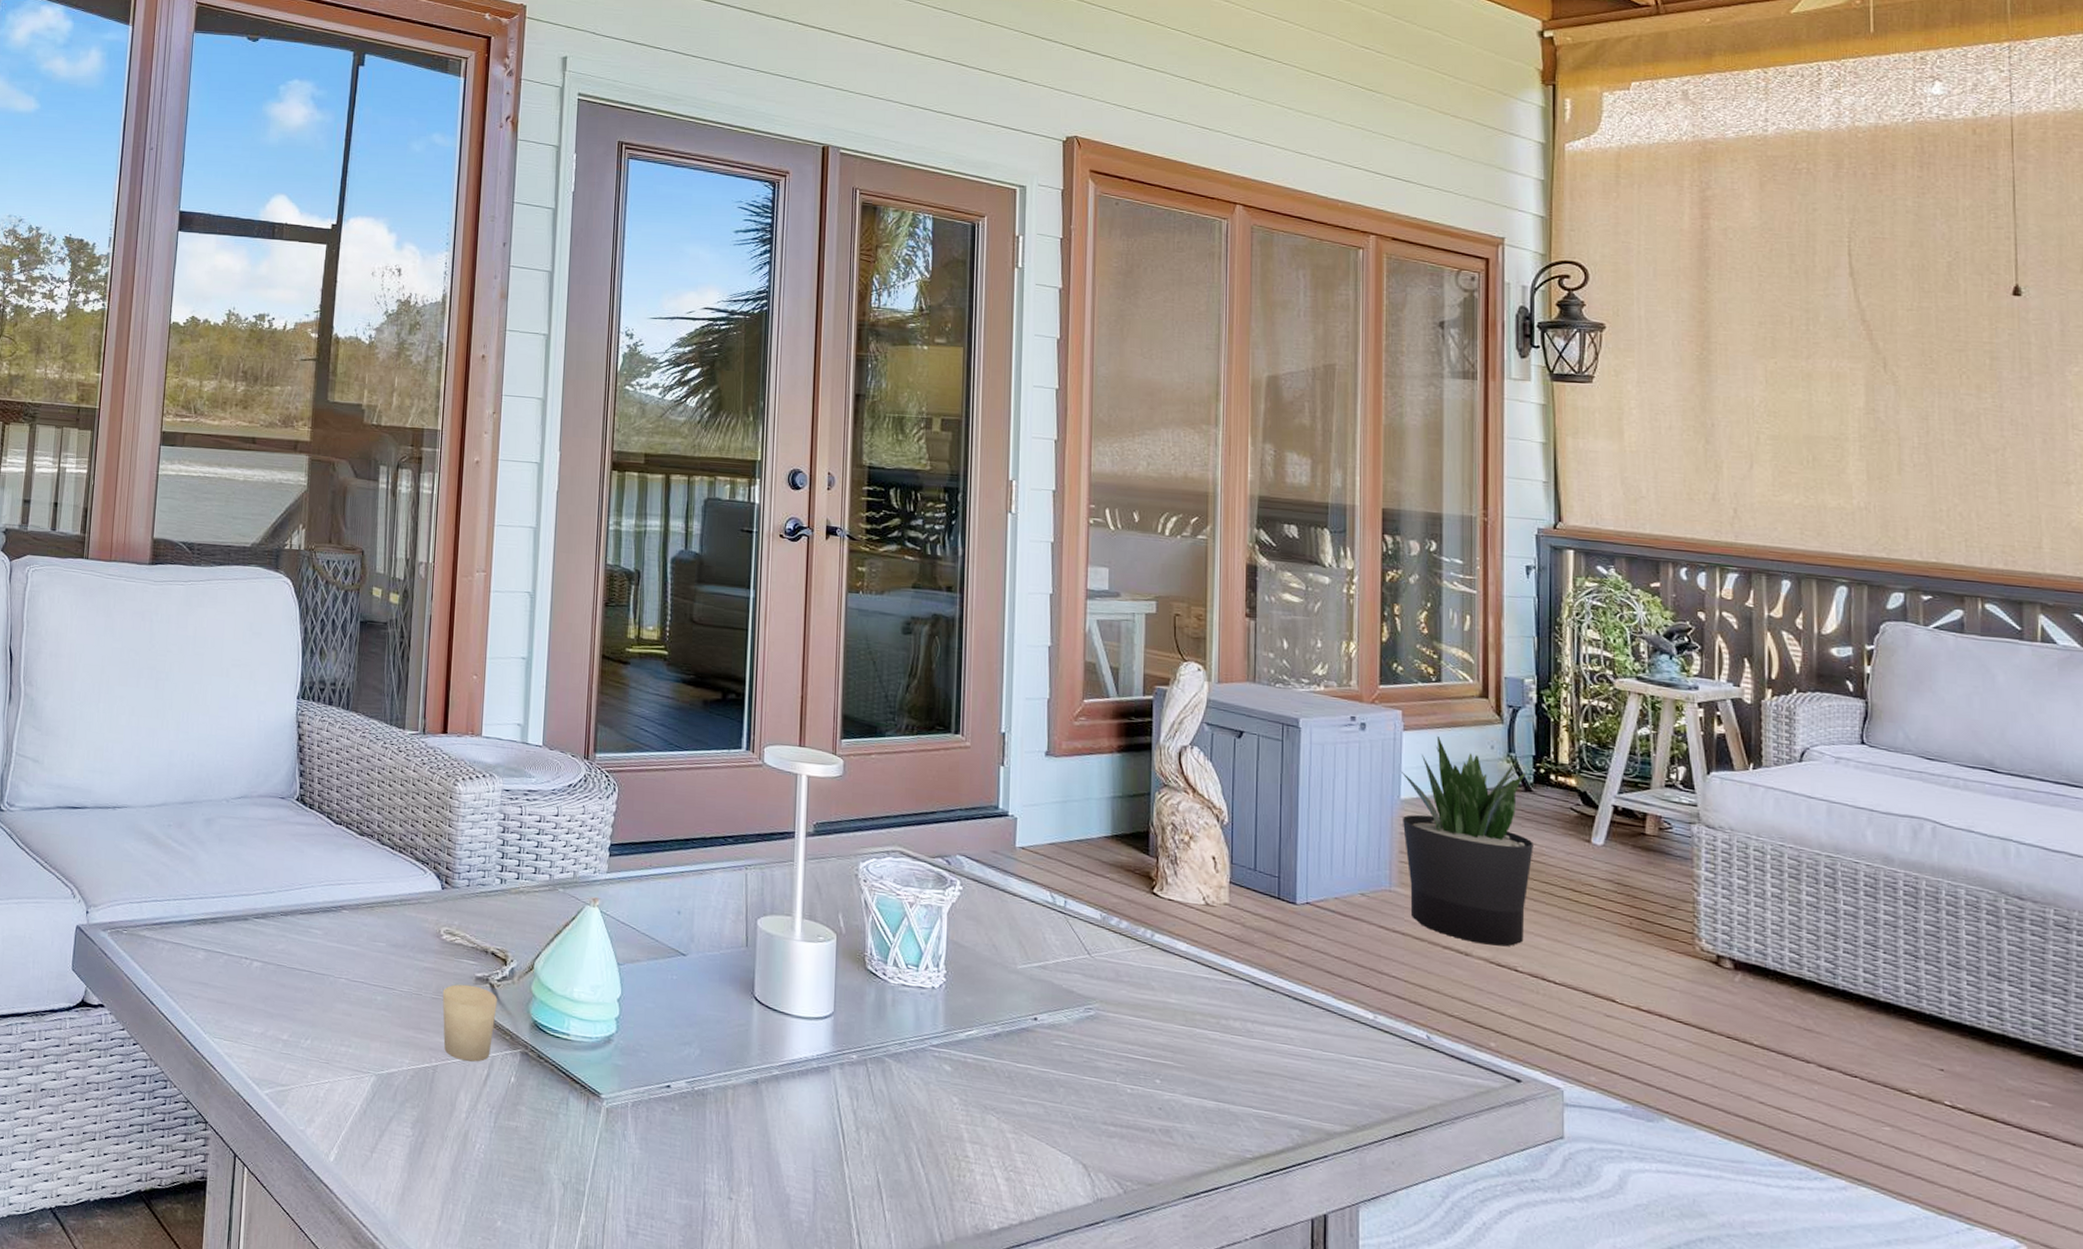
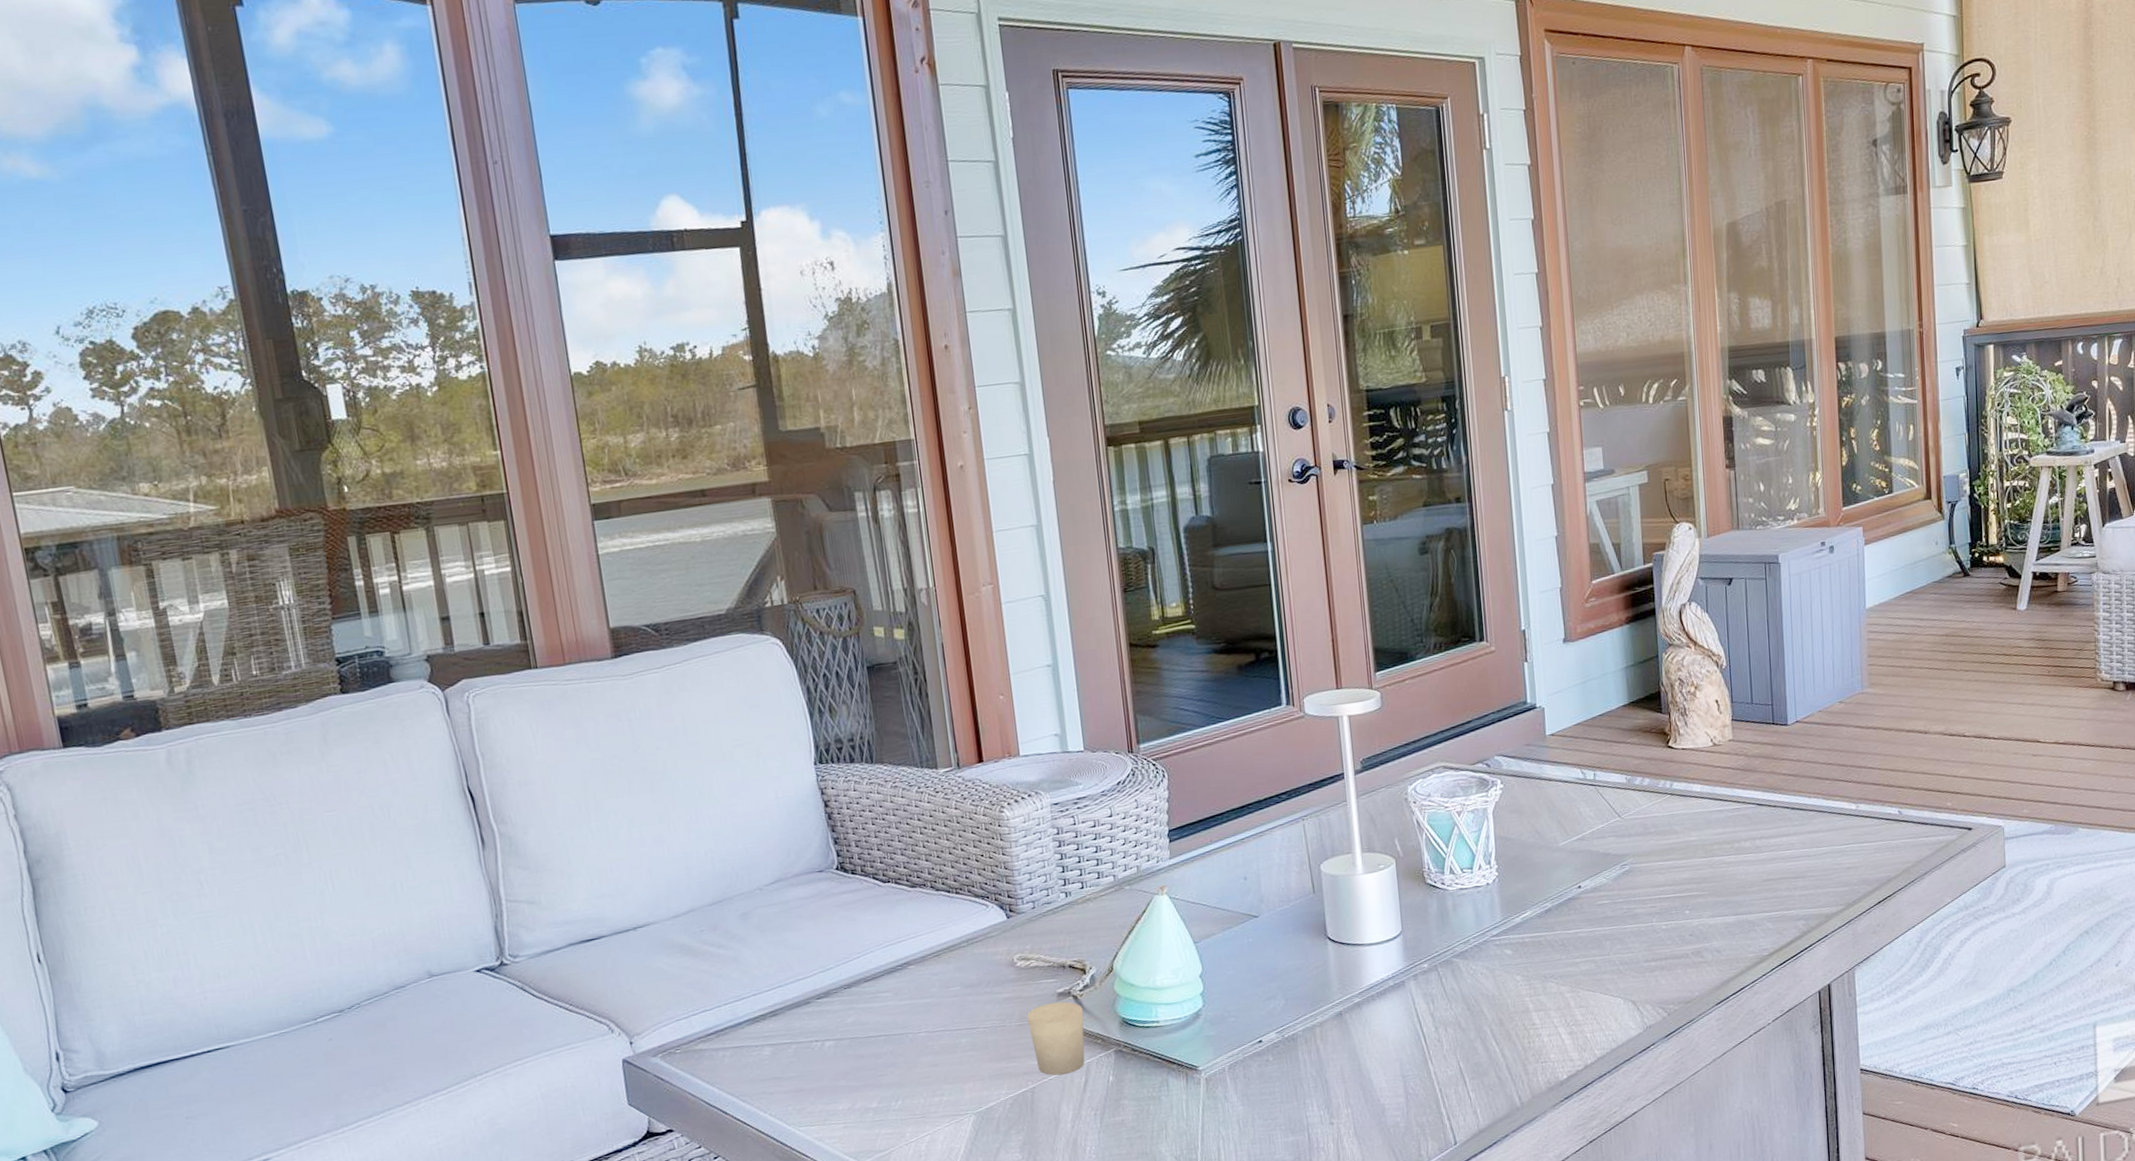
planter: present [1400,736,1533,946] -> none [1864,544,1973,721]

